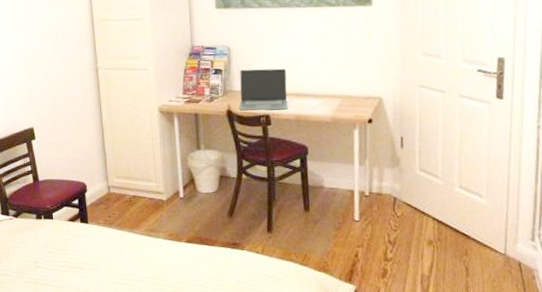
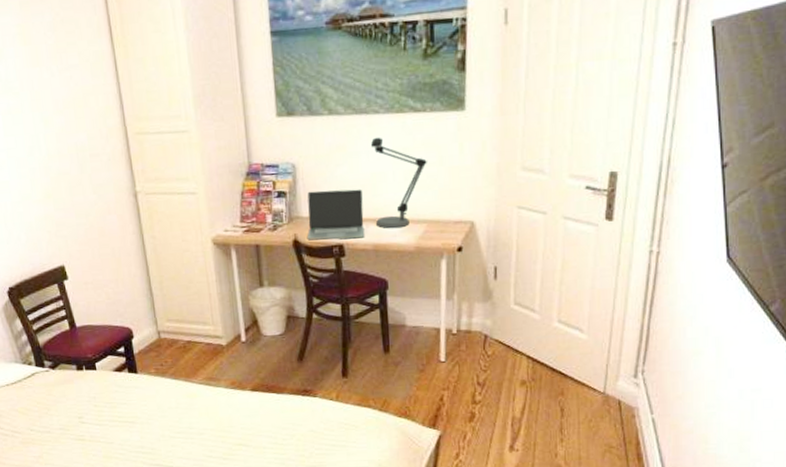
desk lamp: none [294,26,341,103] -> present [371,137,427,229]

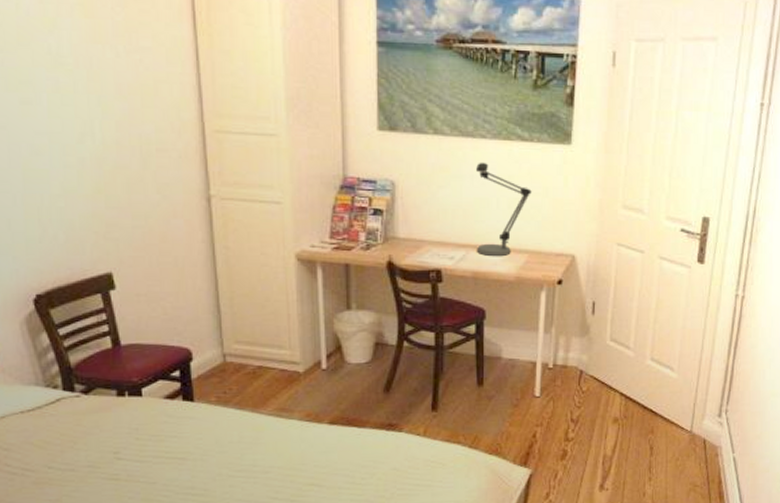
laptop: present [307,189,365,241] -> none [402,211,464,264]

